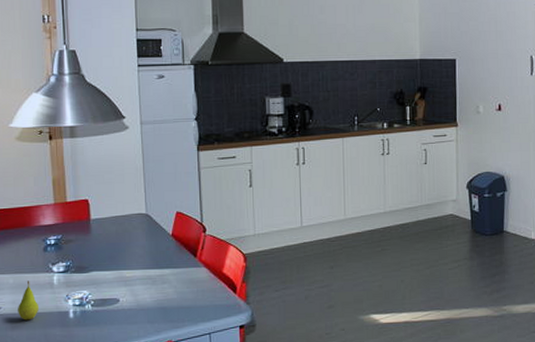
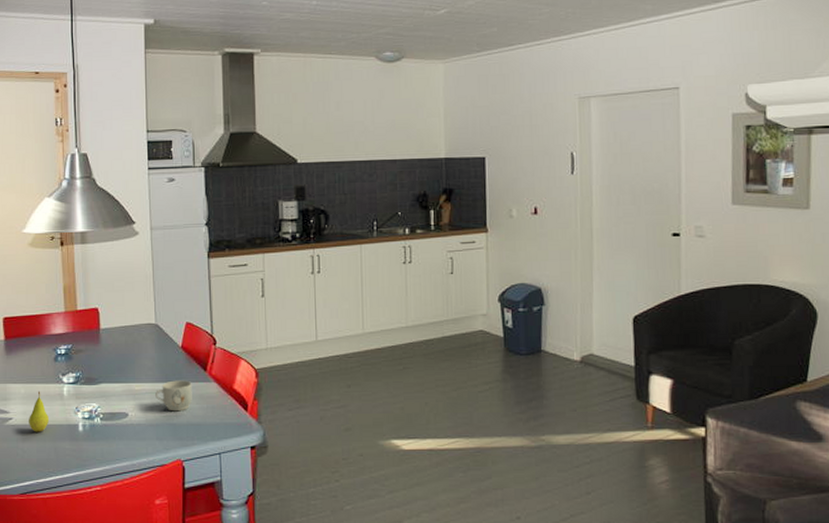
mug: none [146,266,183,296] -> present [155,380,192,412]

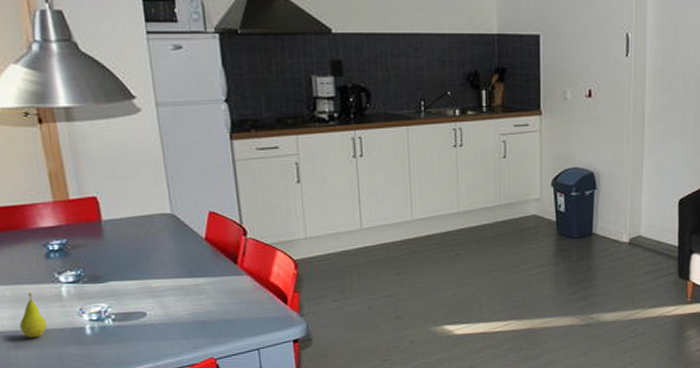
mug: present [155,380,192,412] -> none [178,274,223,308]

